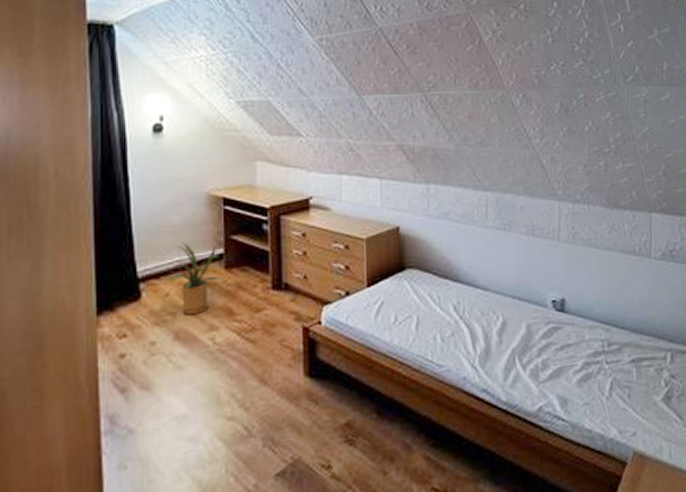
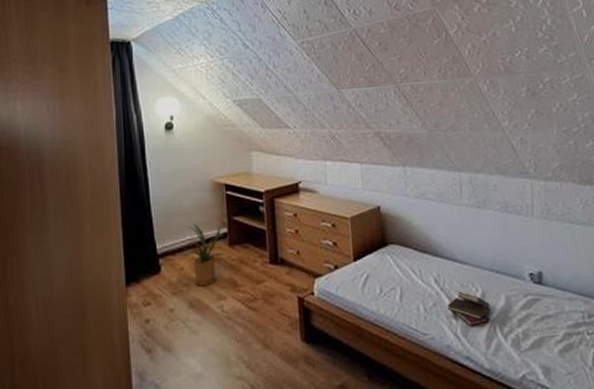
book: none [466,320,510,358] -> present [448,292,490,327]

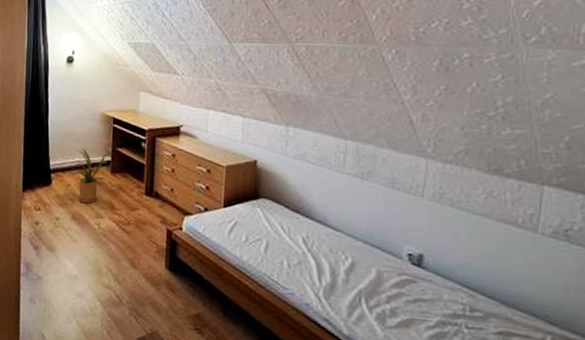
book: present [448,292,490,327] -> none [313,256,359,292]

